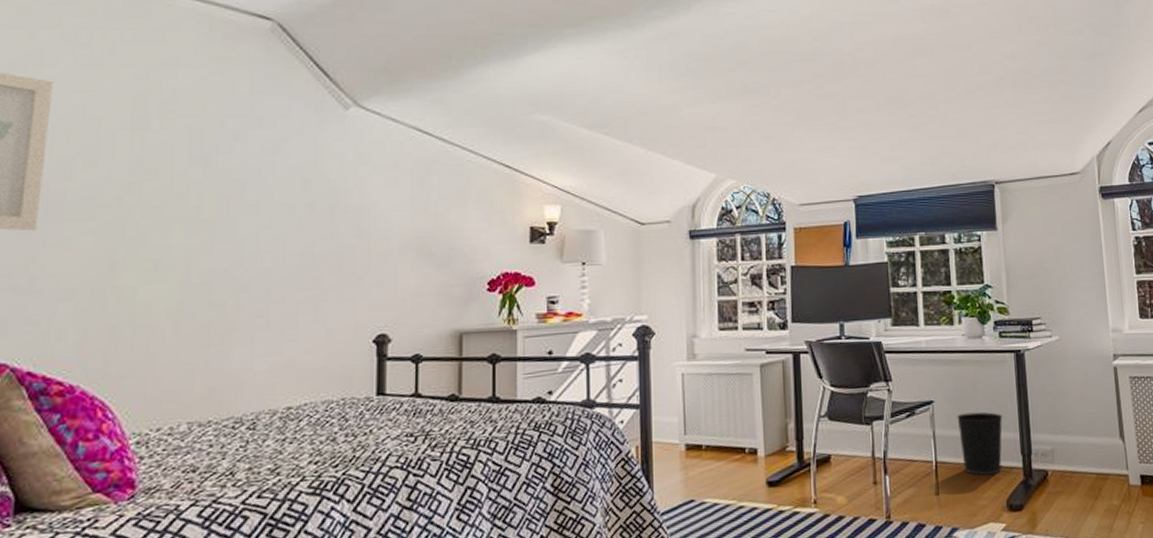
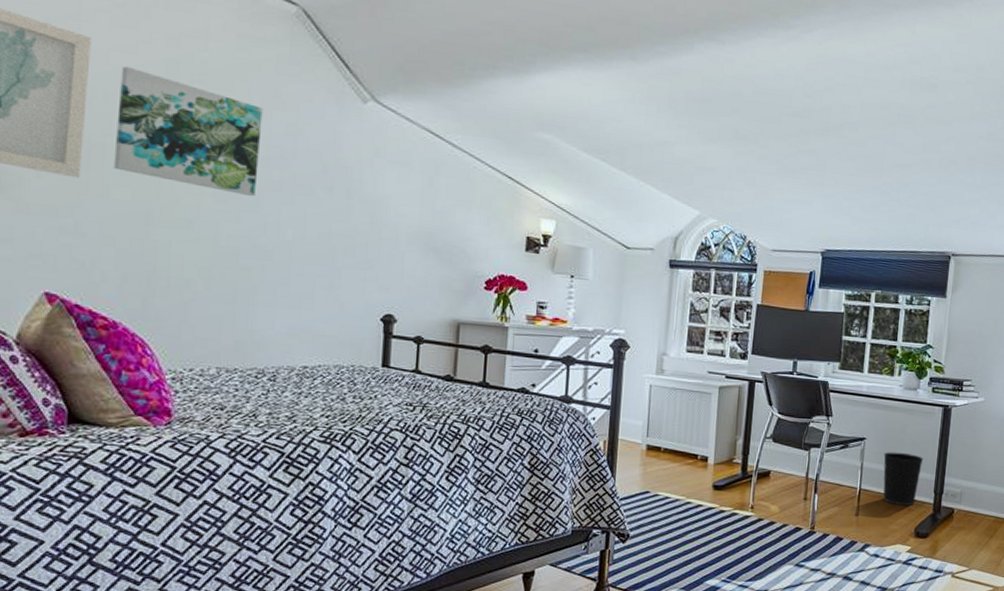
wall art: none [74,105,237,224] -> present [113,66,263,196]

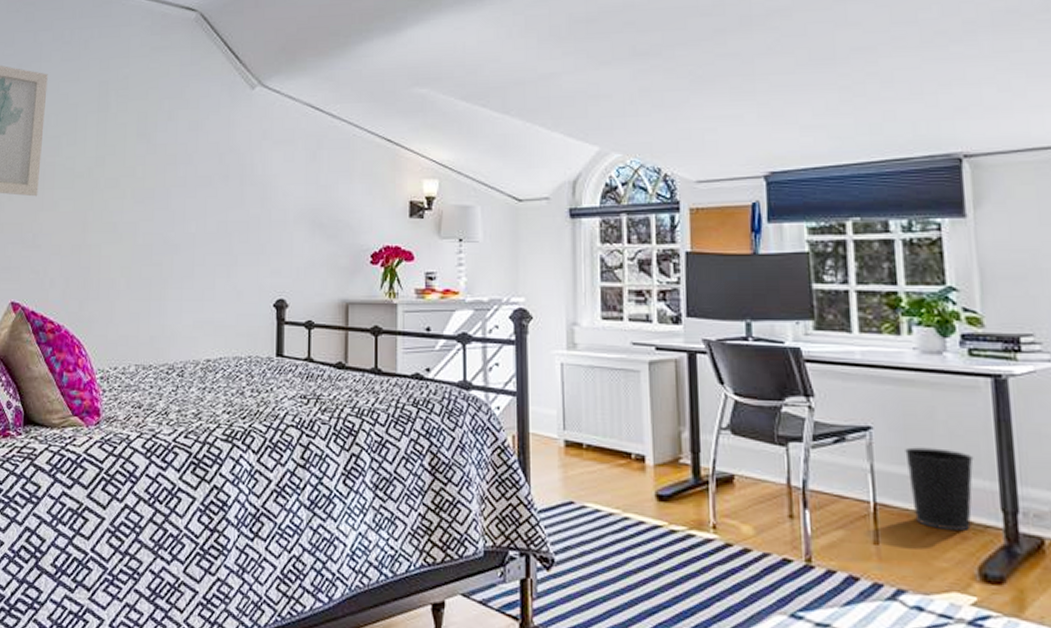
wall art: present [113,66,263,196] -> none [61,93,171,193]

